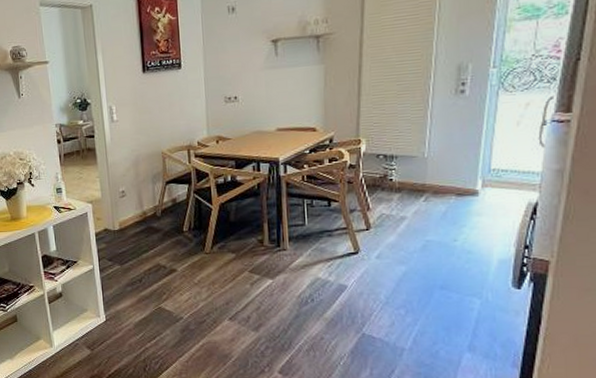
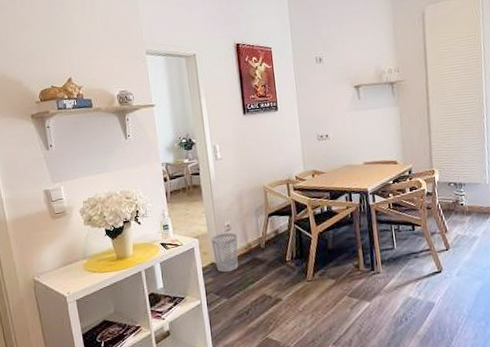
wastebasket: none [105,199,133,240] -> present [211,232,238,273]

